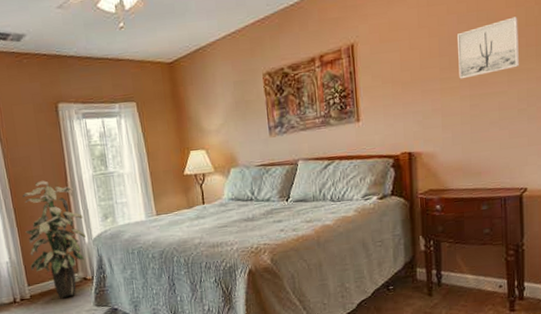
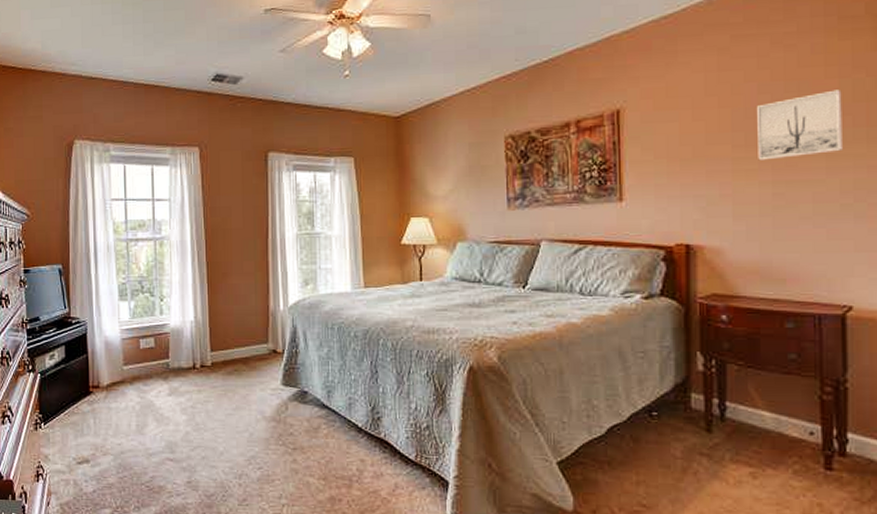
indoor plant: present [22,181,86,298] -> none [216,235,281,370]

